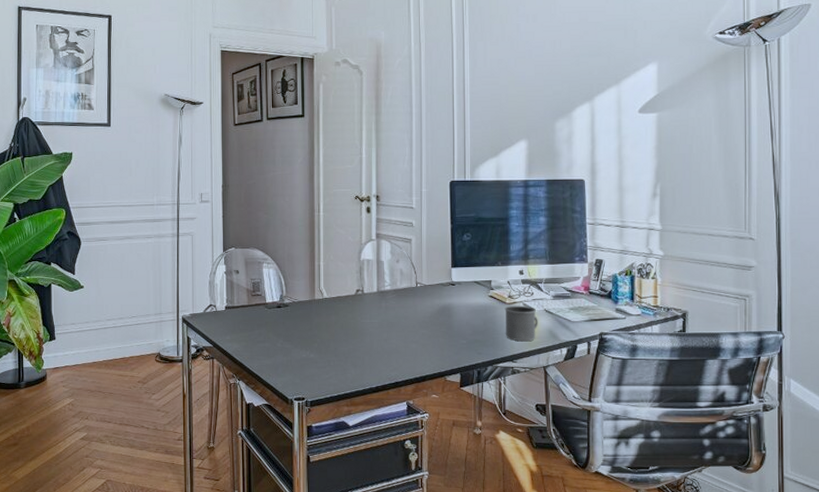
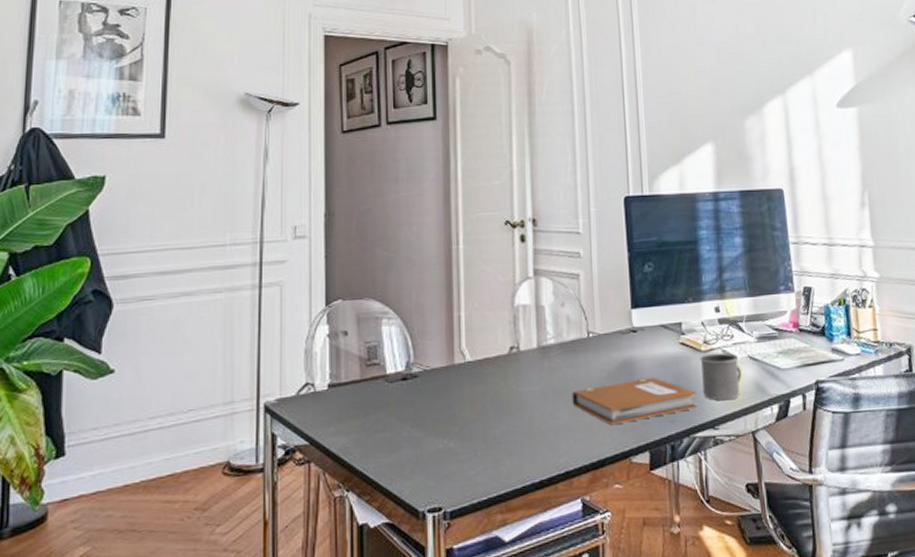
notebook: none [402,320,500,352] -> present [571,377,697,426]

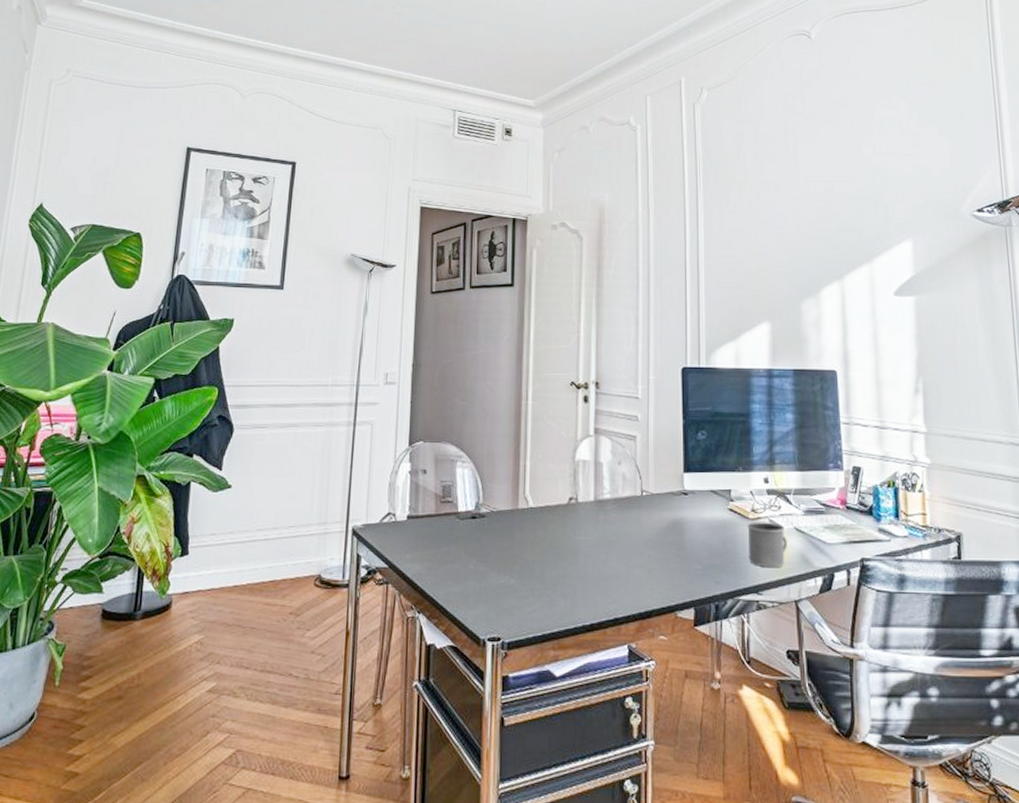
notebook: present [571,377,697,426] -> none [624,538,743,580]

